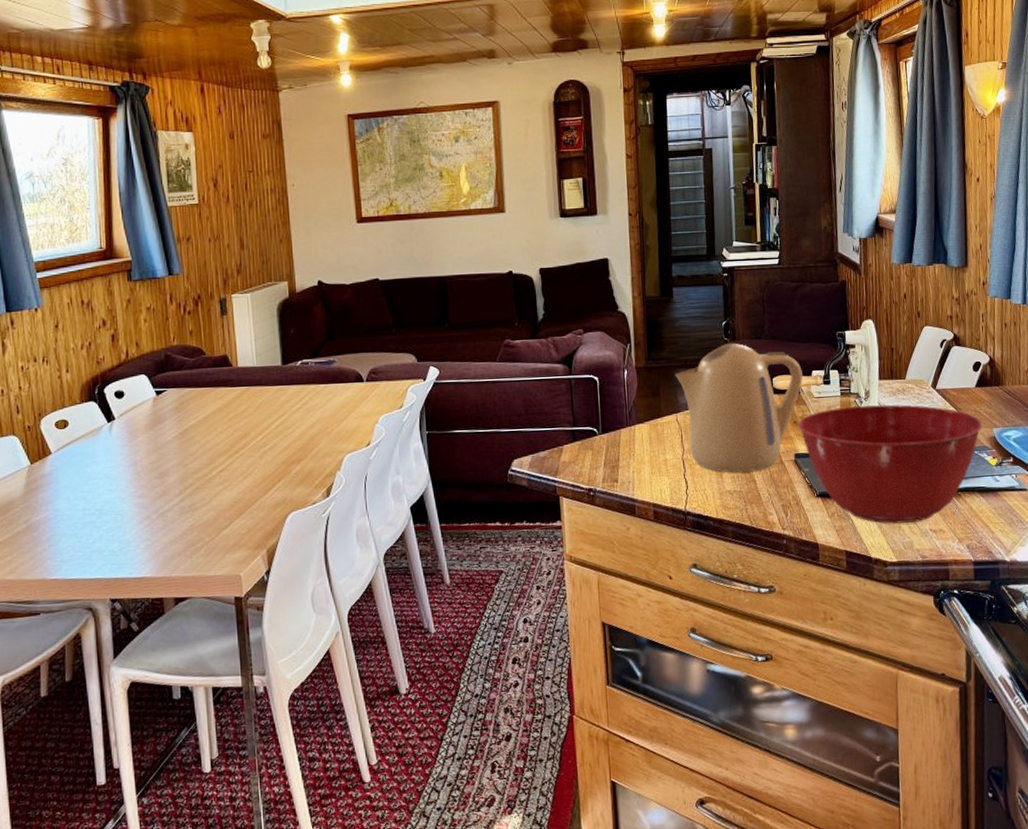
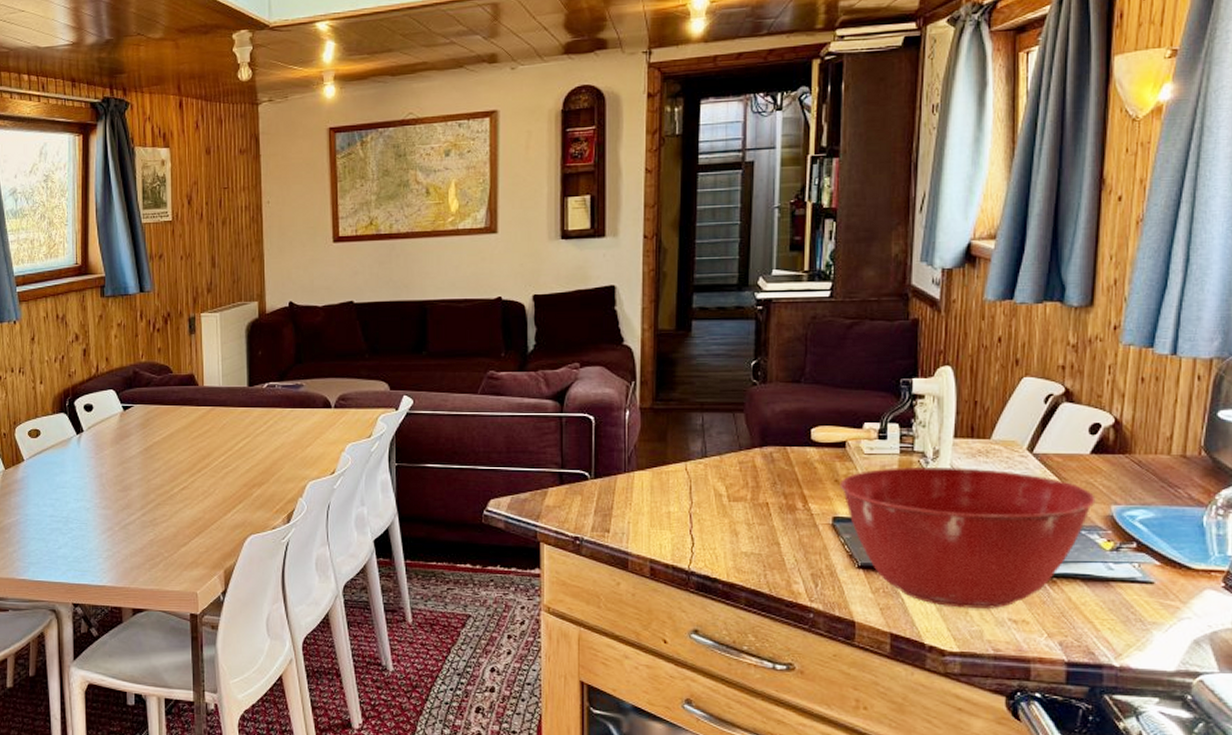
kettle: present [675,343,803,473] -> none [687,386,851,533]

